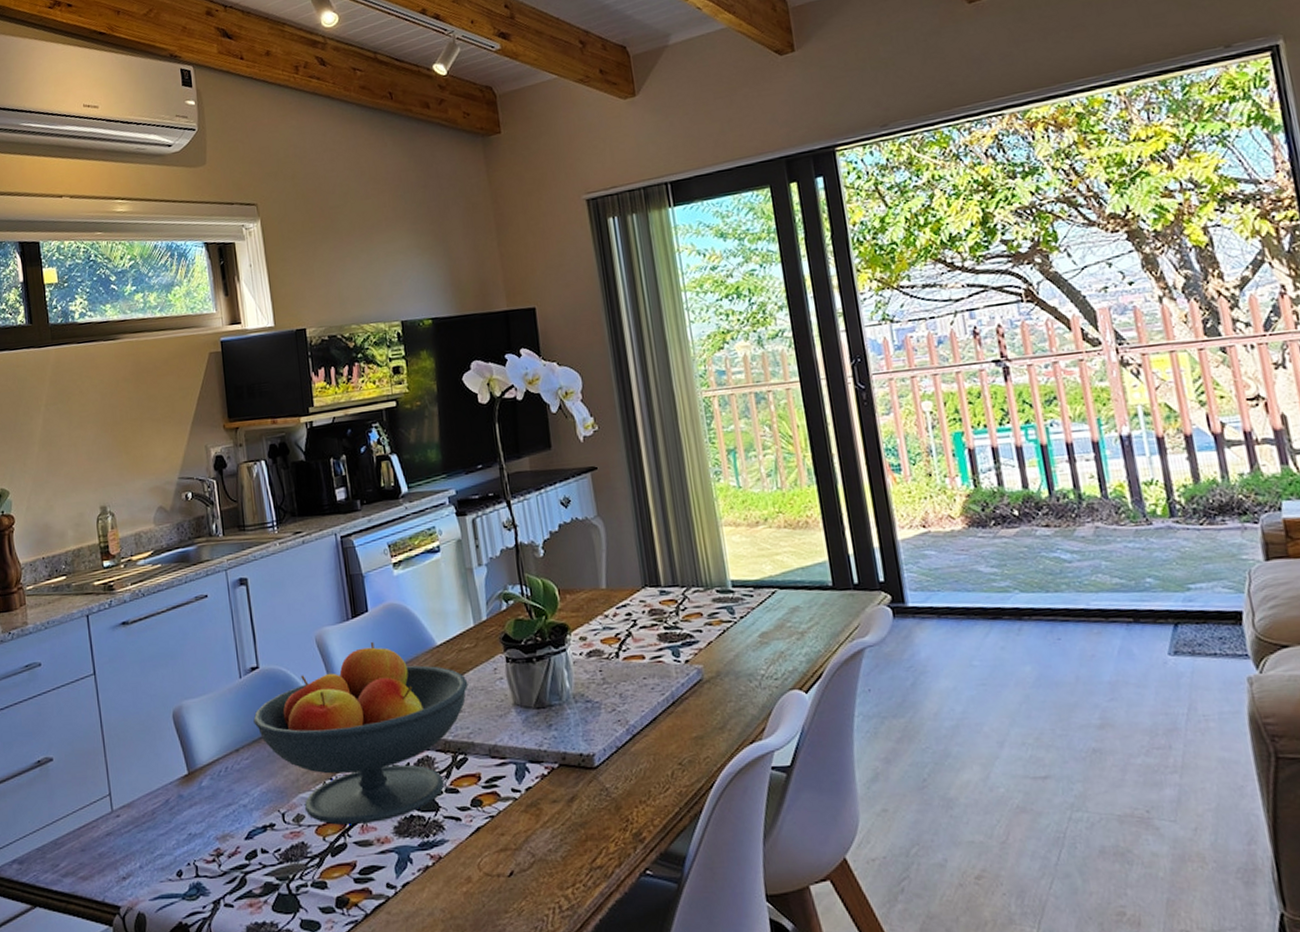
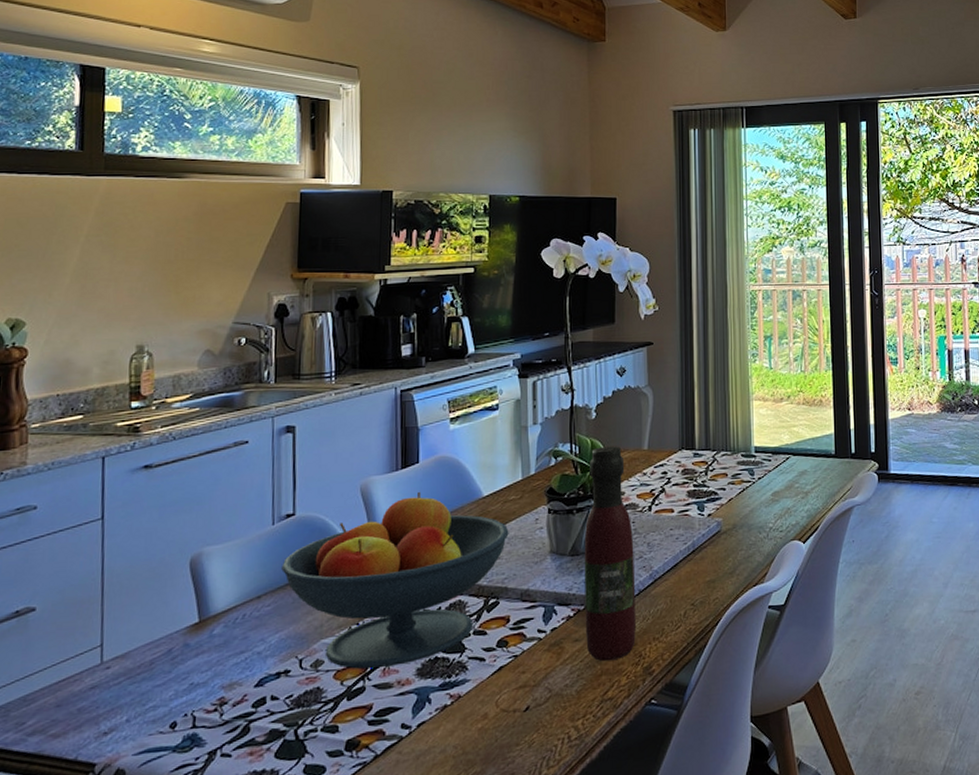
wine bottle: none [543,586,620,826] -> present [584,446,636,662]

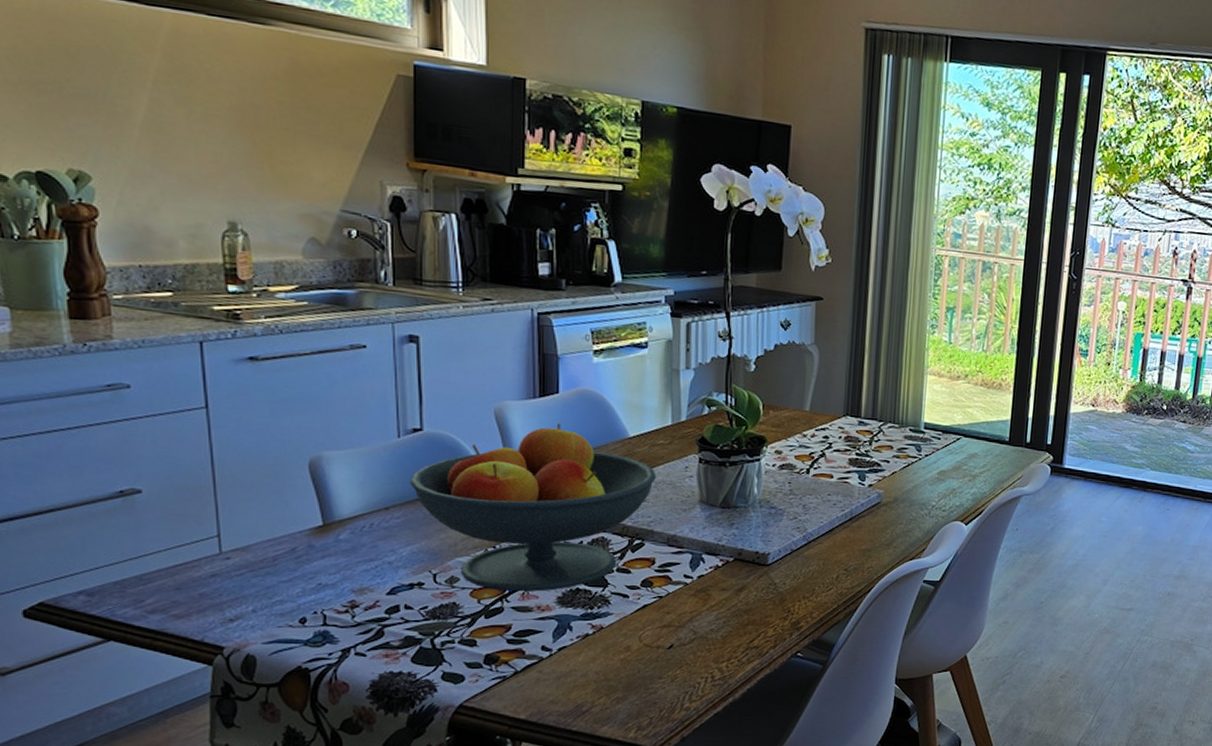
wine bottle: present [584,446,636,662] -> none [733,401,789,613]

